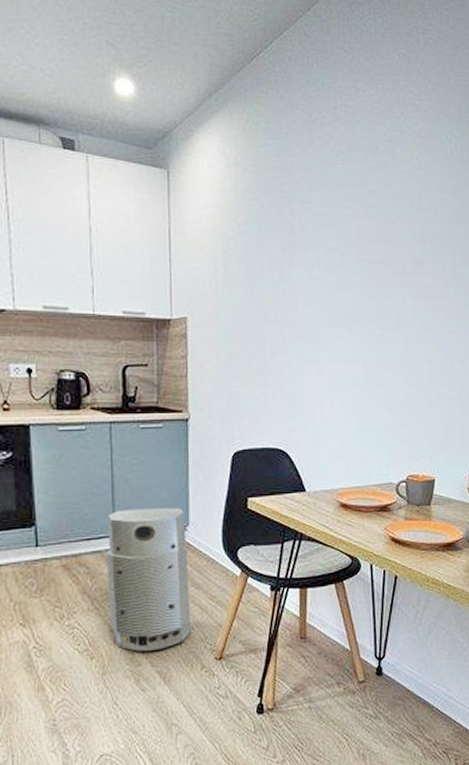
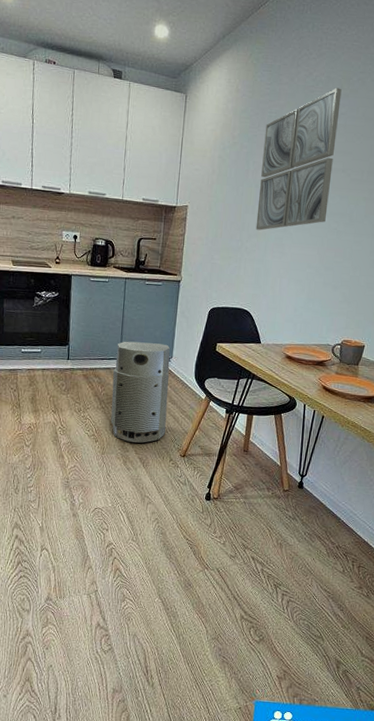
wall art: none [278,159,369,344] -> present [255,87,342,231]

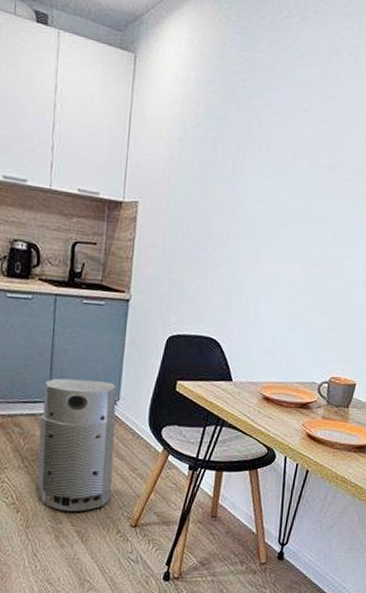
wall art: present [255,87,342,231] -> none [225,62,330,238]

